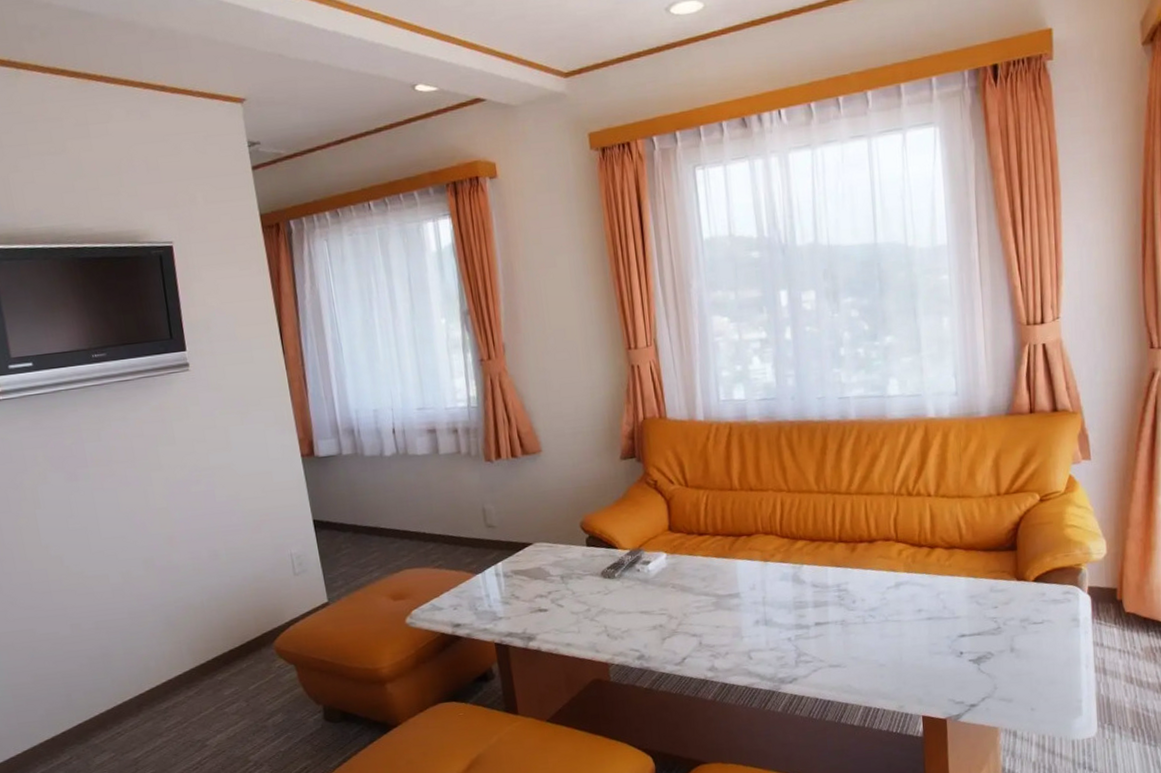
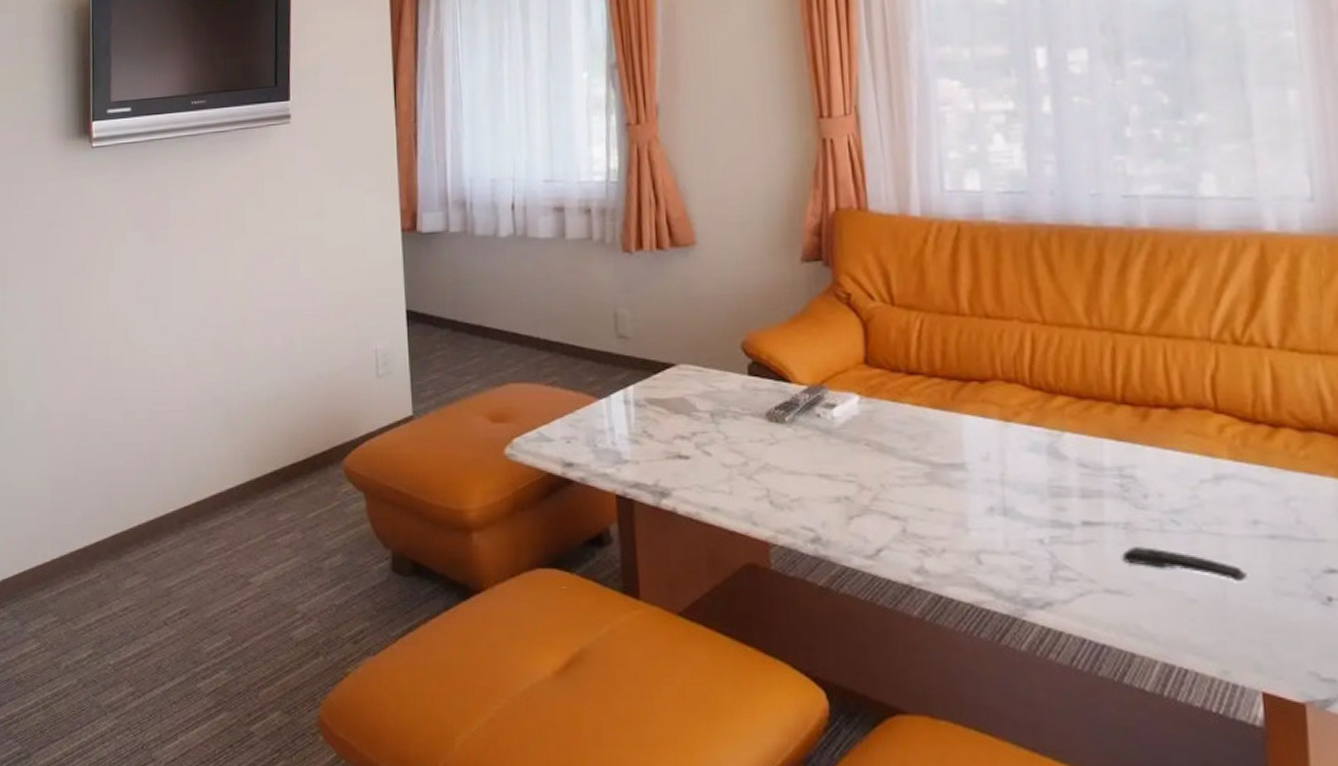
remote control: none [839,634,914,650] -> present [1121,547,1247,582]

